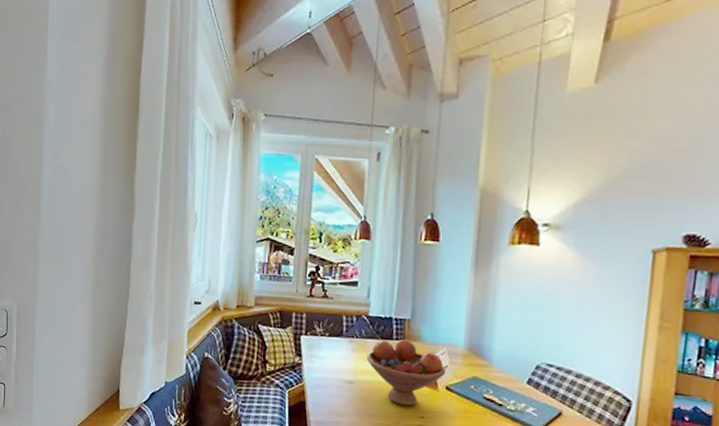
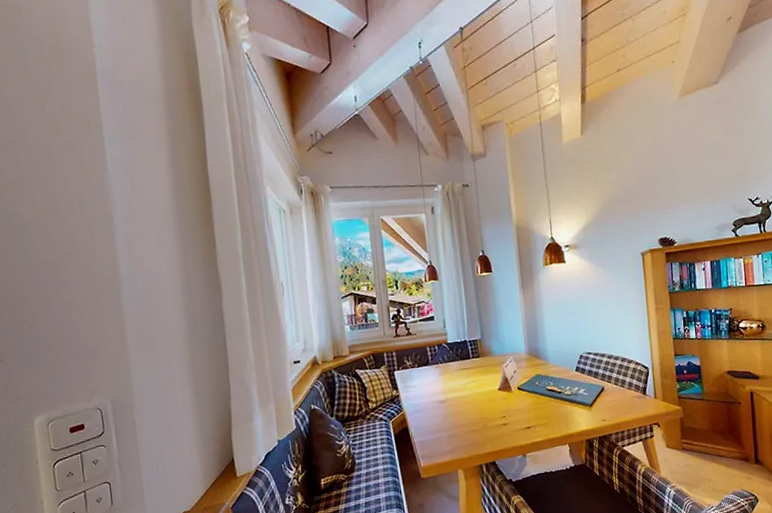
fruit bowl: present [366,339,446,407] -> none [452,355,515,412]

